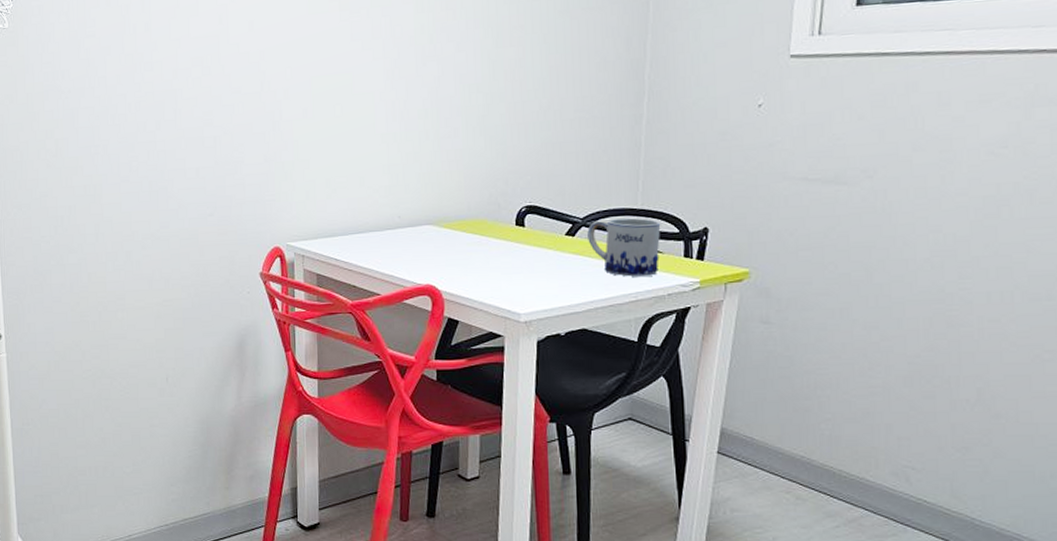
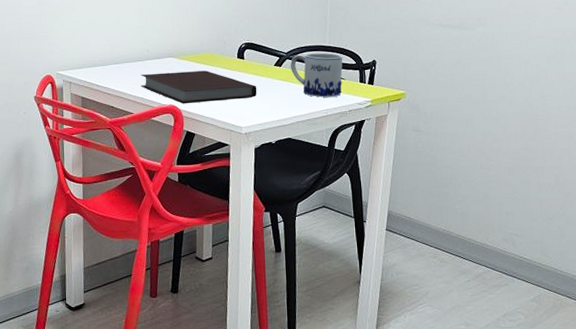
notebook: none [390,241,542,284] -> present [140,70,257,104]

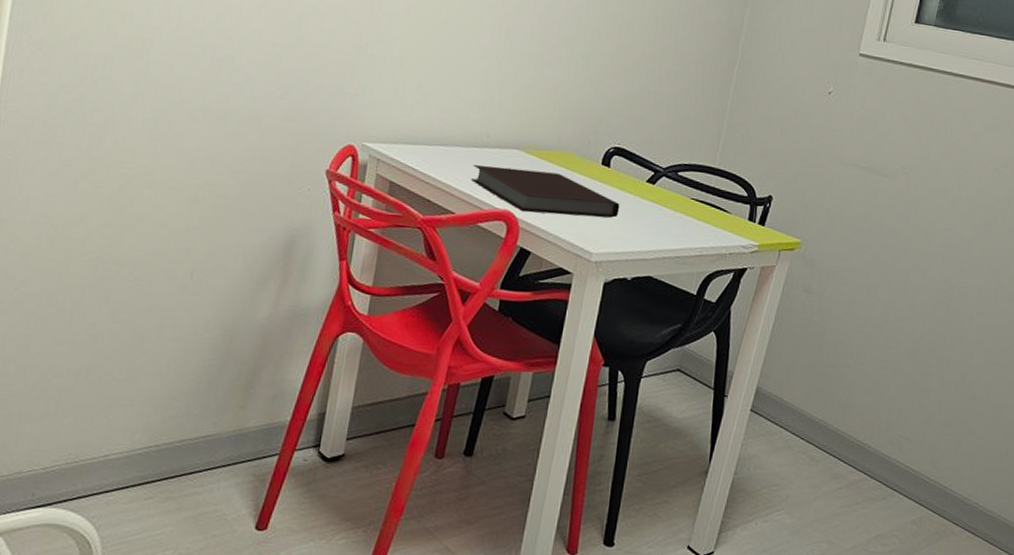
mug: present [290,52,343,98] -> none [666,172,733,234]

